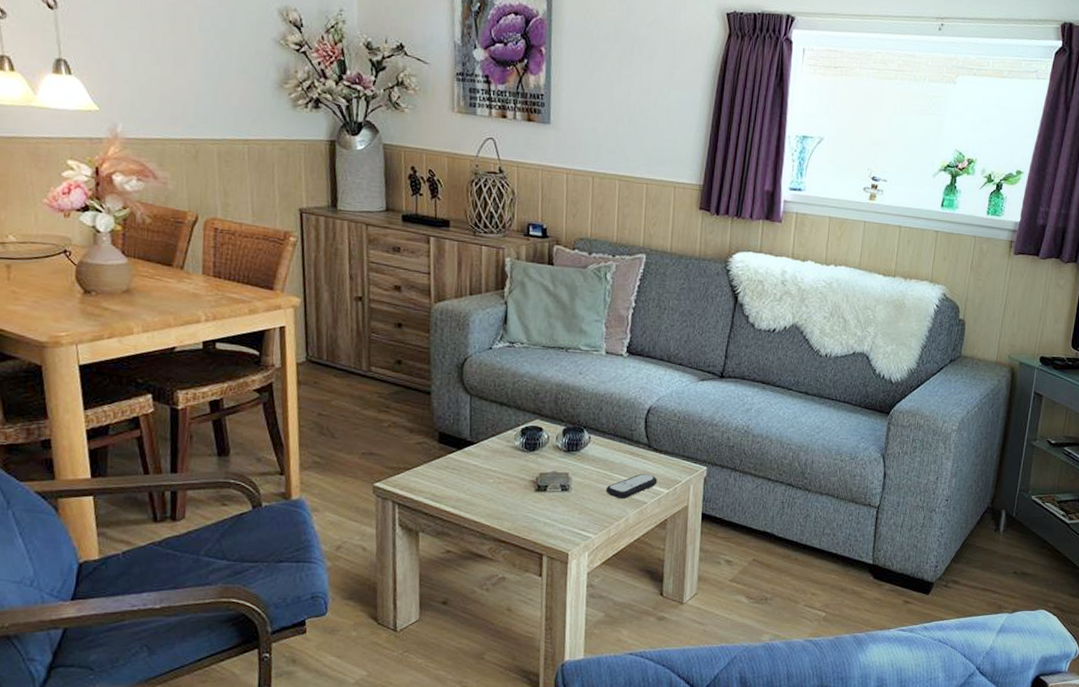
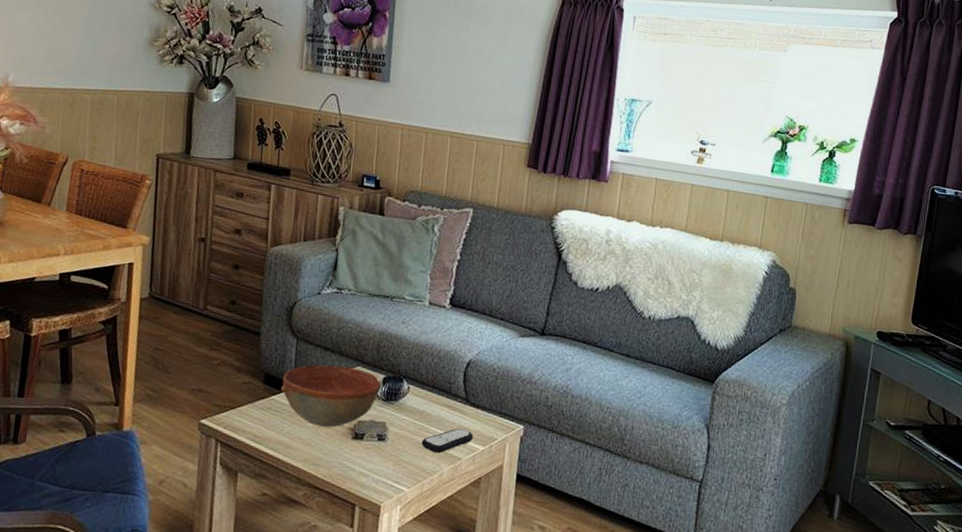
bowl: none [457,419,561,482] -> present [281,364,381,428]

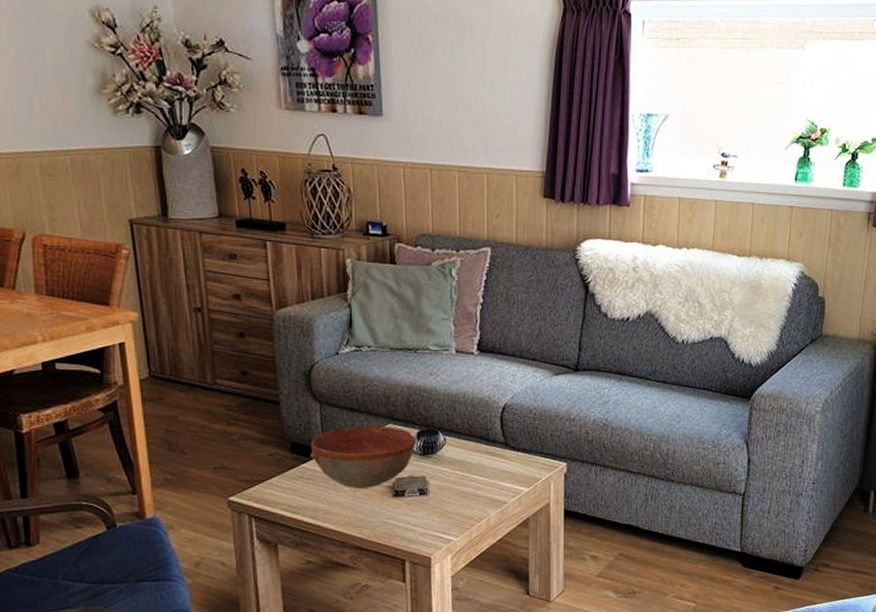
remote control: present [421,428,474,453] -> none [465,473,517,499]

